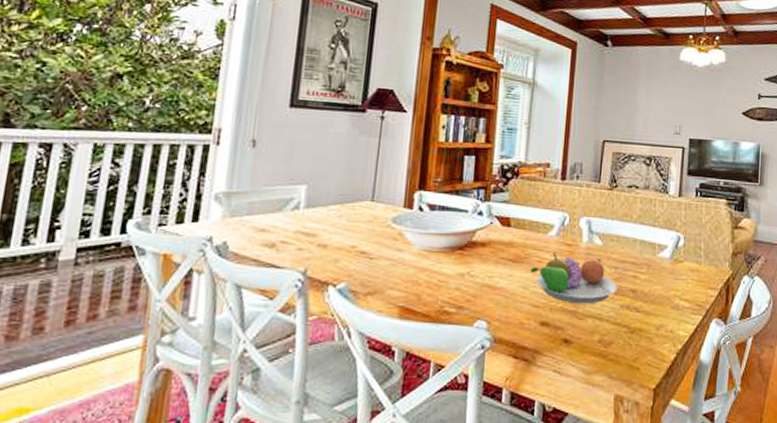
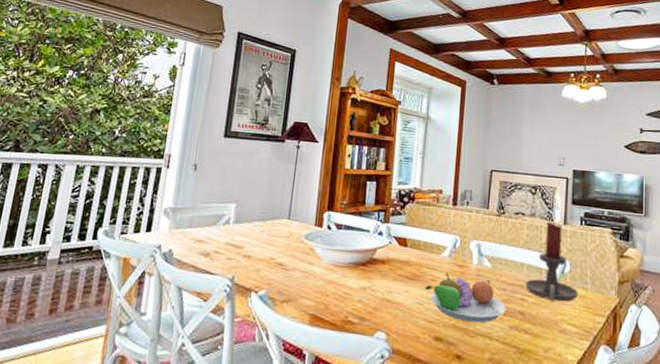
candle holder: none [638,195,693,277] -> present [525,222,579,302]

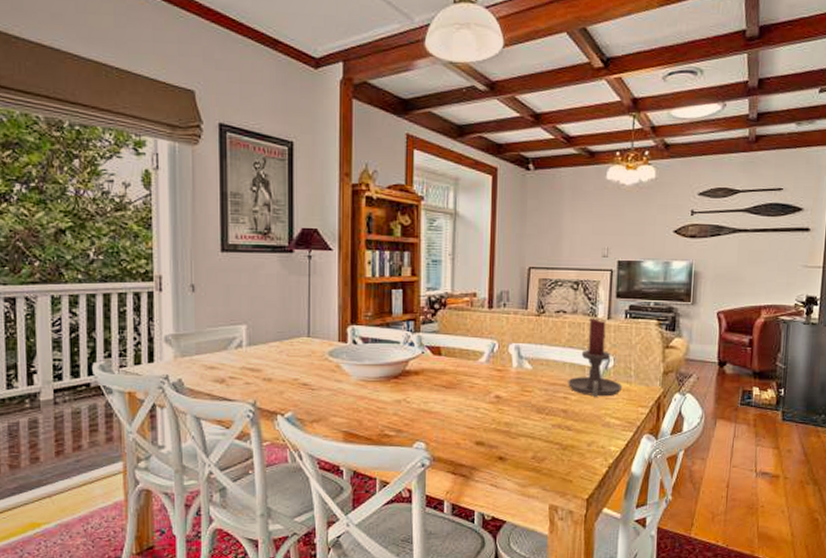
fruit bowl: present [425,271,506,323] -> none [463,377,548,425]

